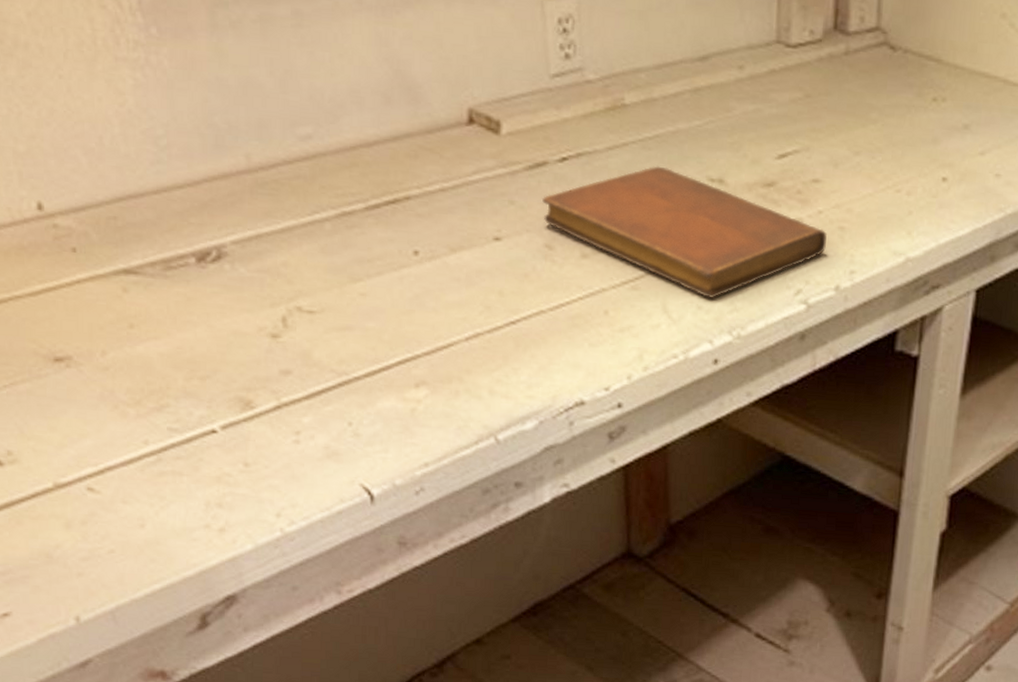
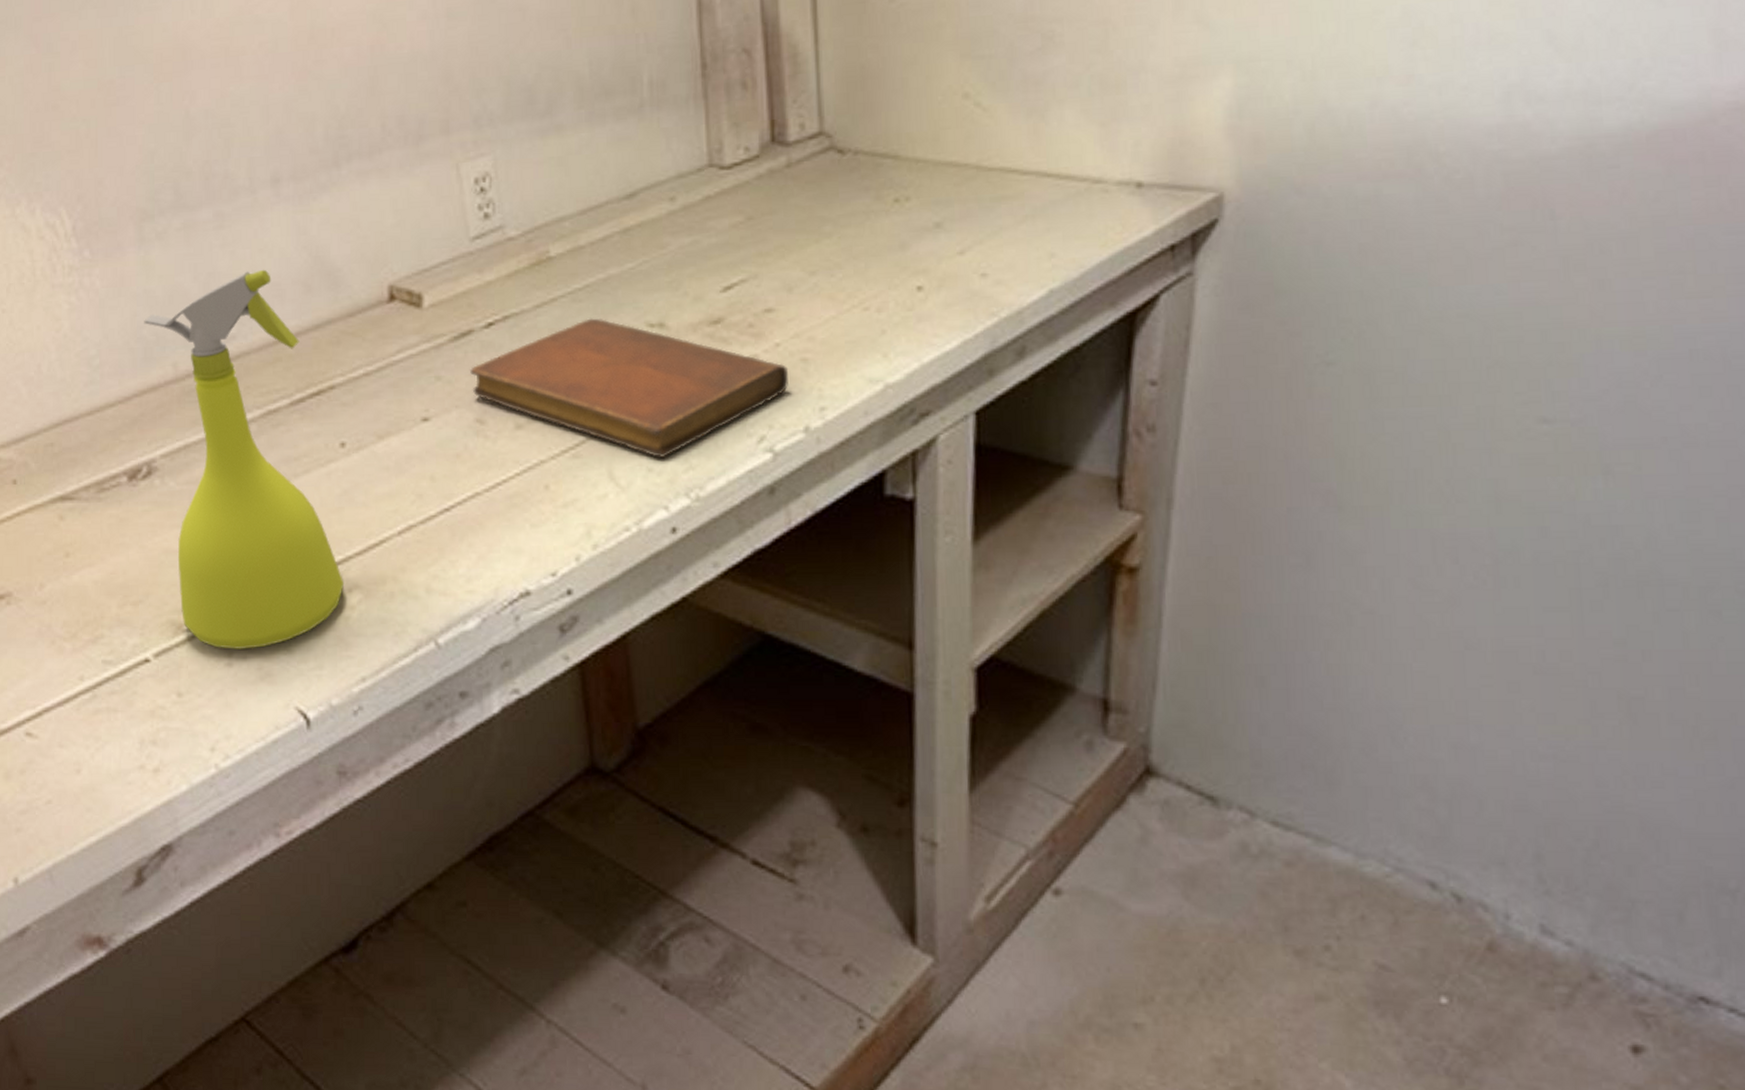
spray bottle: none [215,74,411,429] -> present [144,269,344,649]

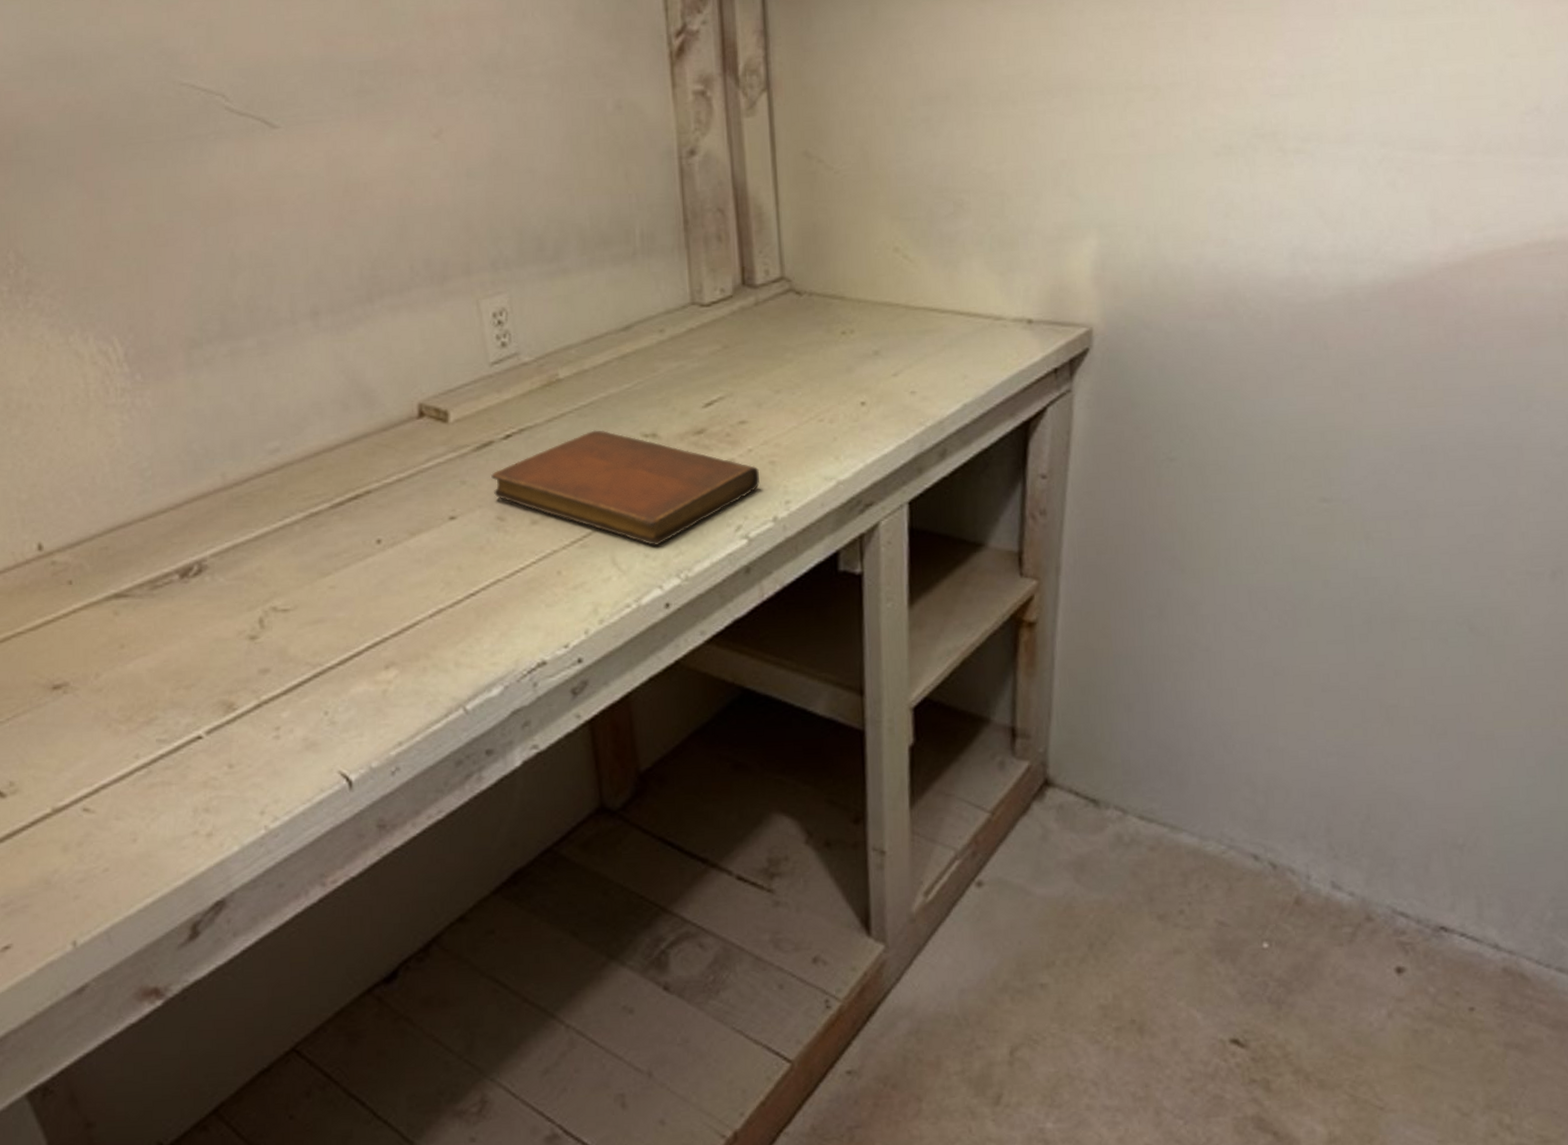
spray bottle: present [144,269,344,649] -> none [194,390,381,724]

